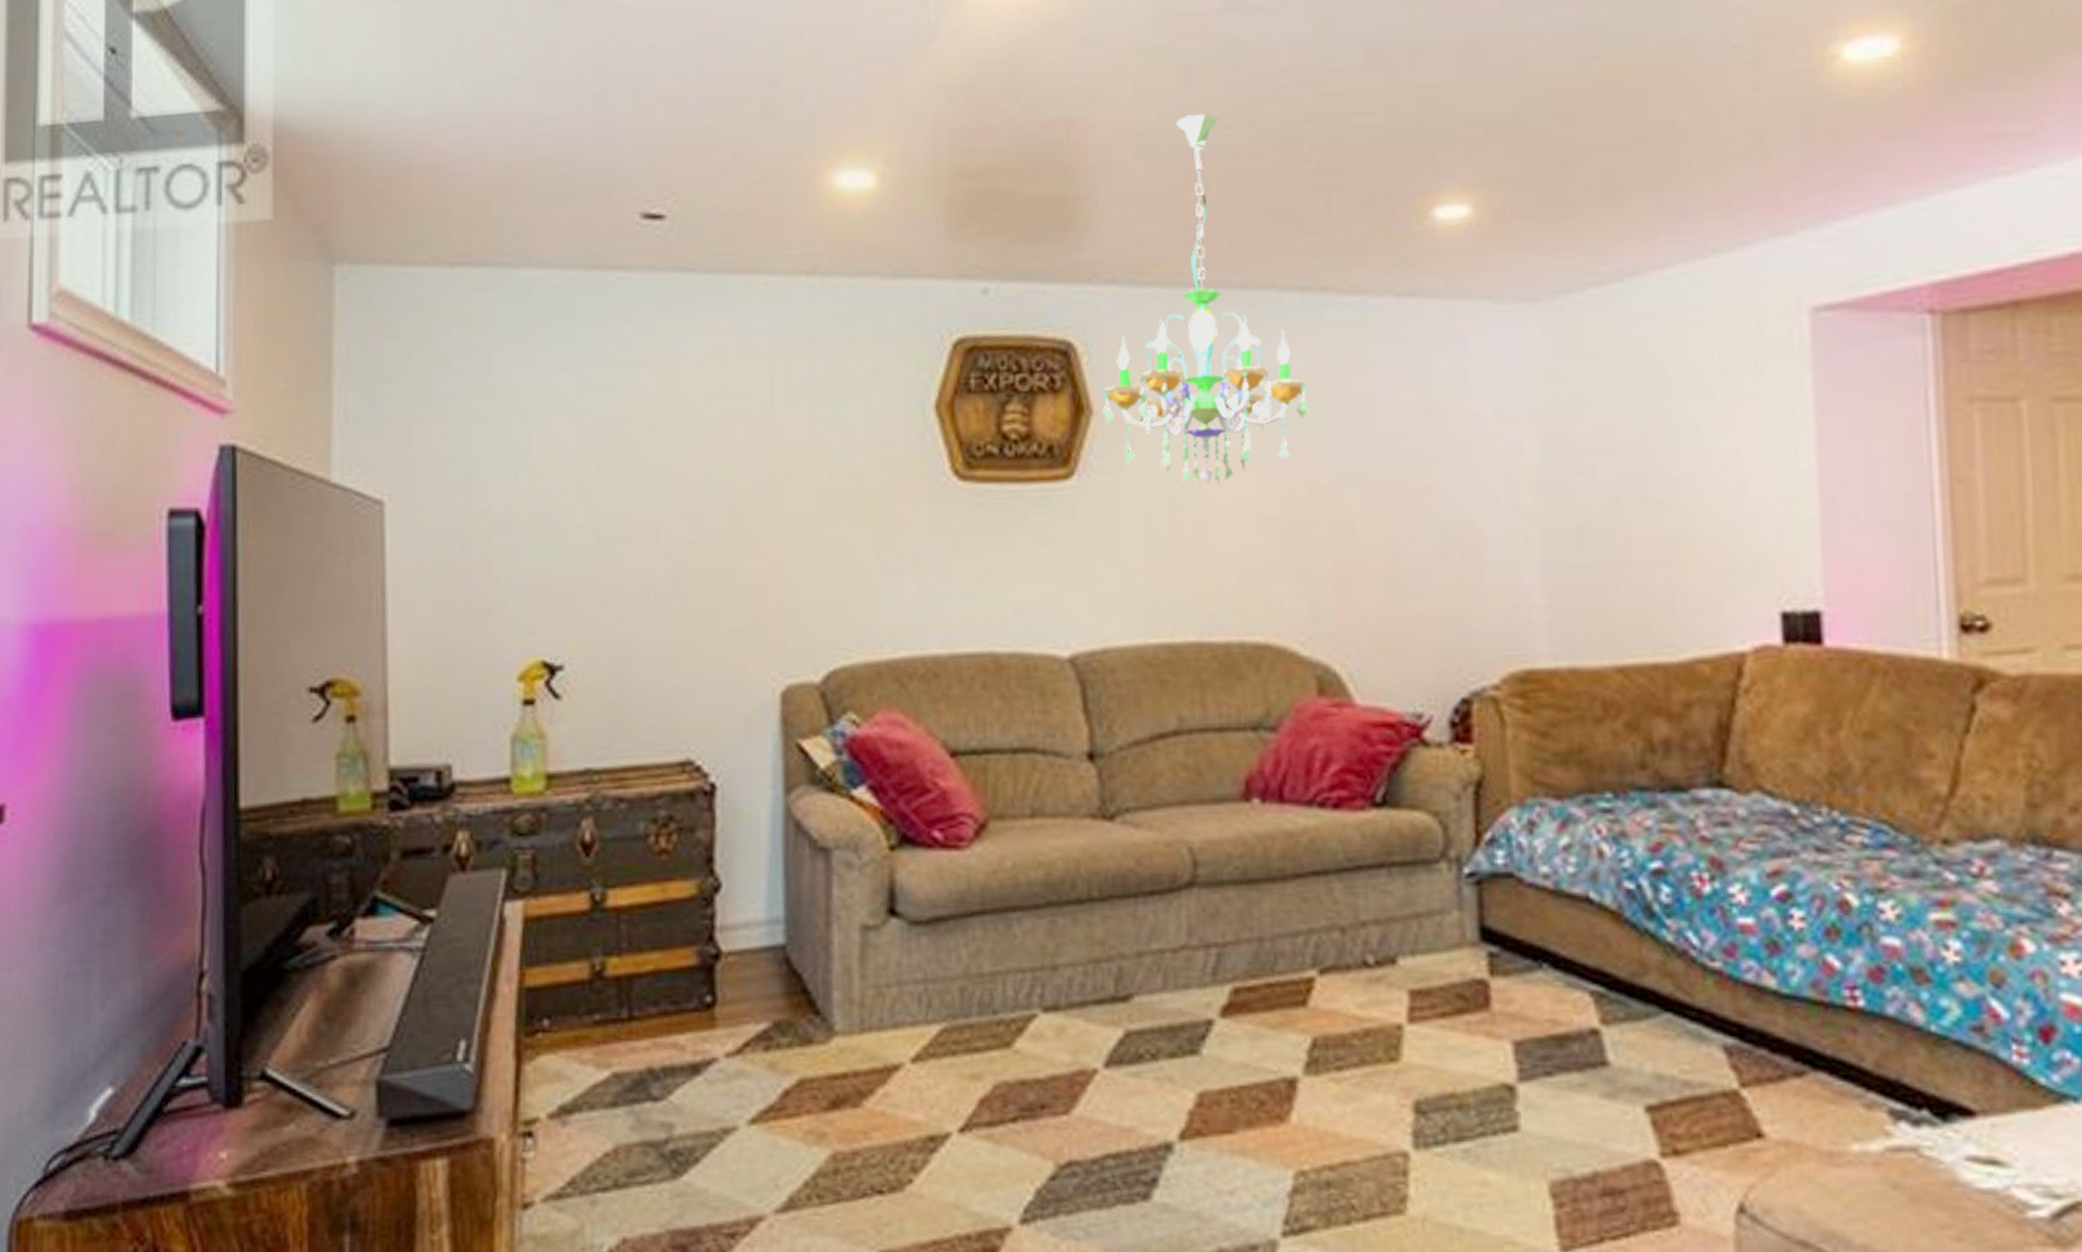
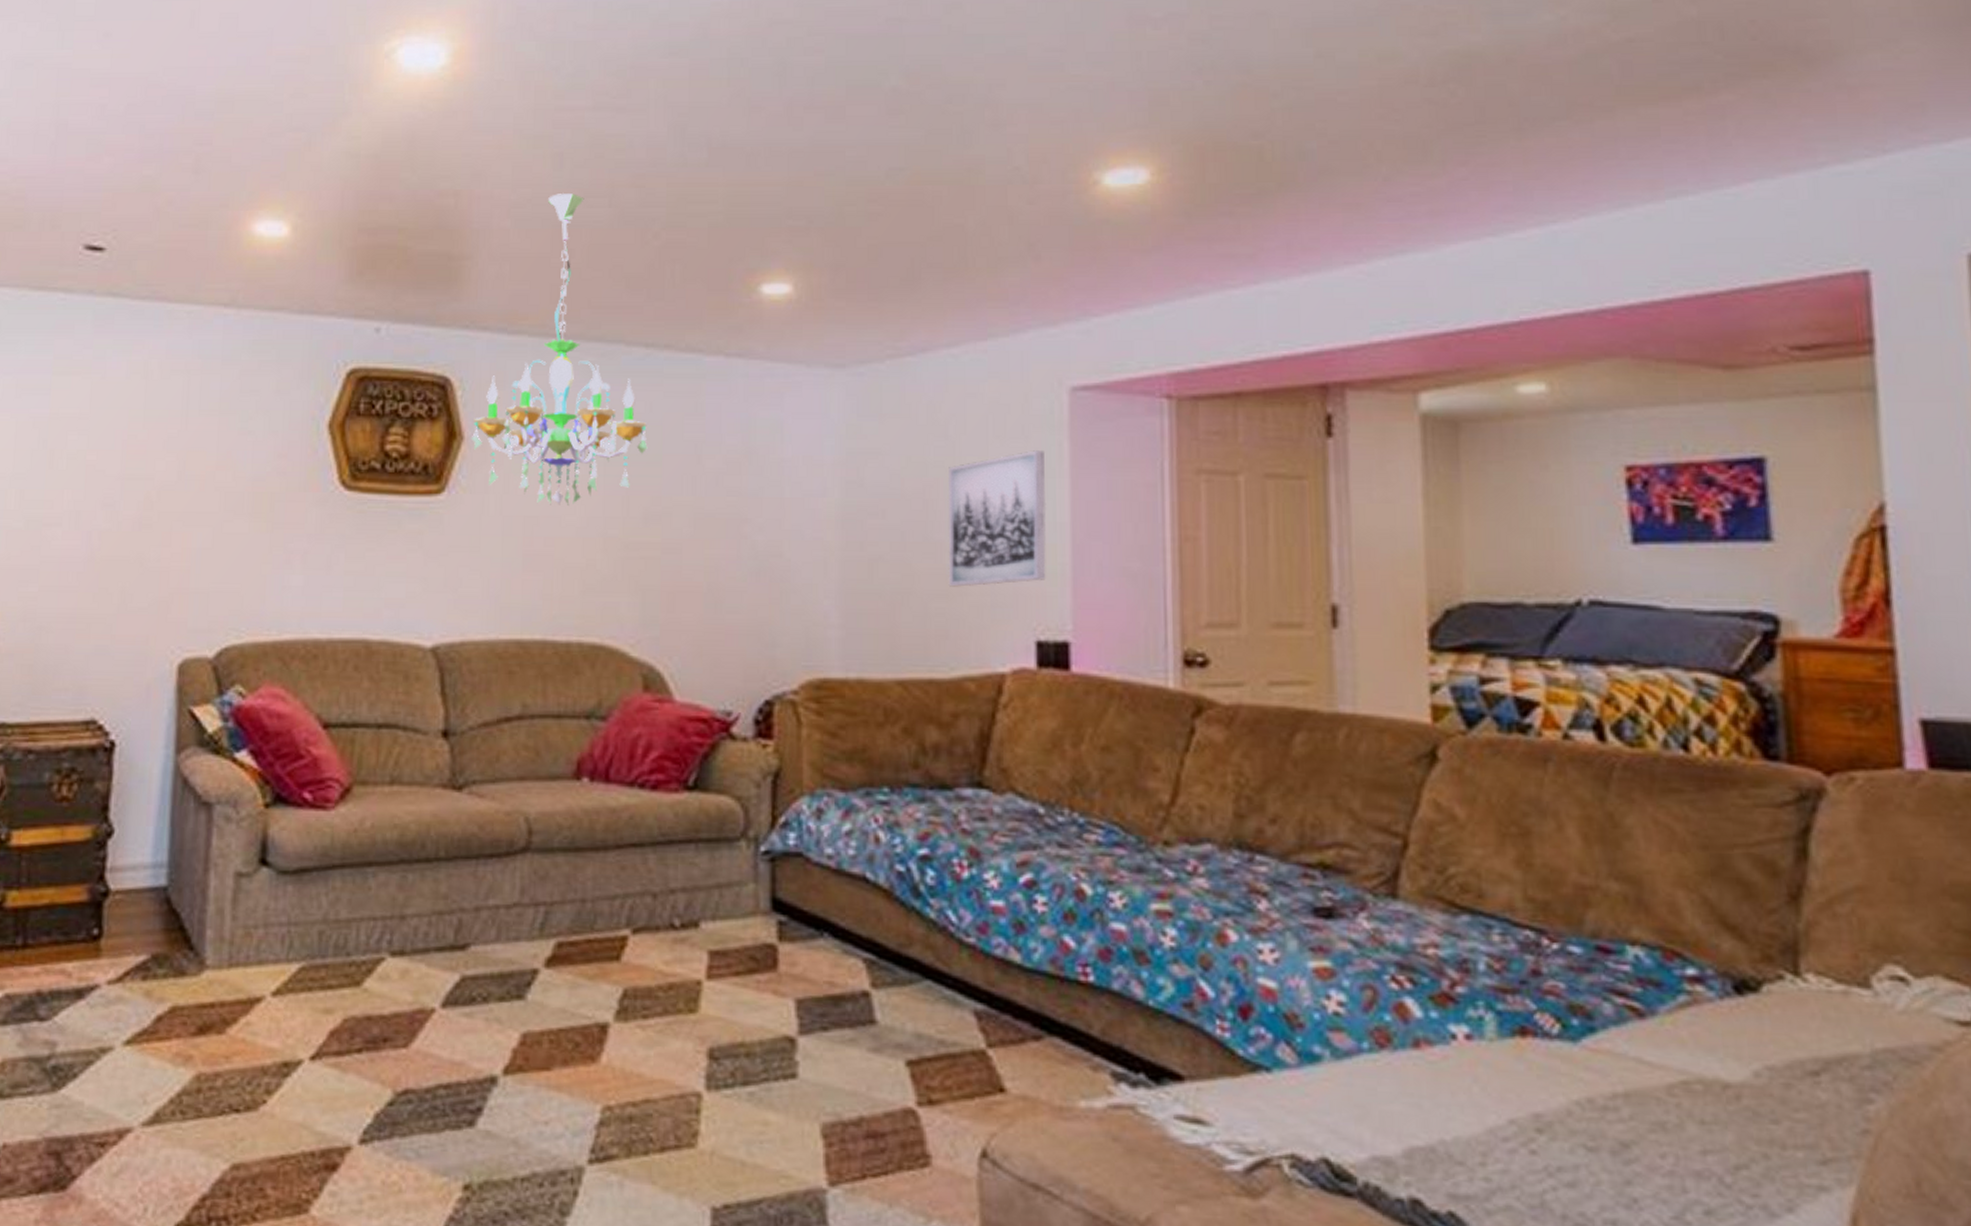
wall art: none [1667,385,1790,554] -> present [947,450,1047,587]

